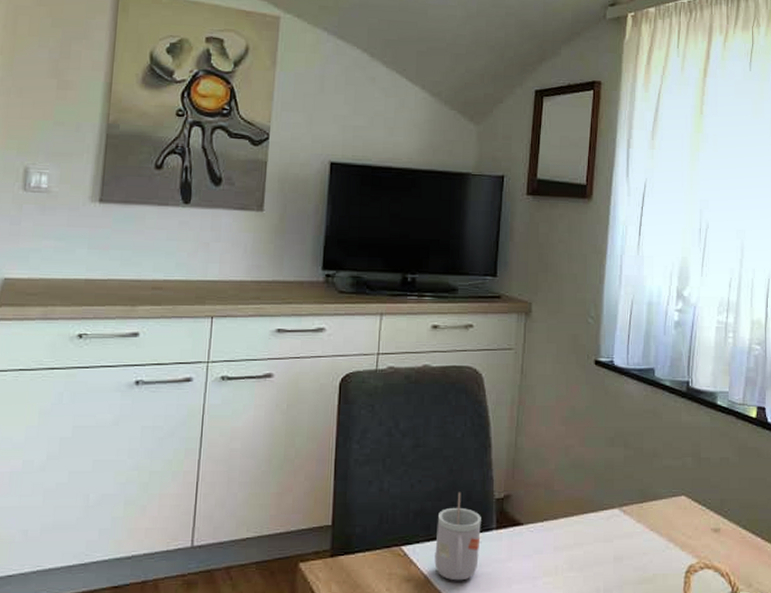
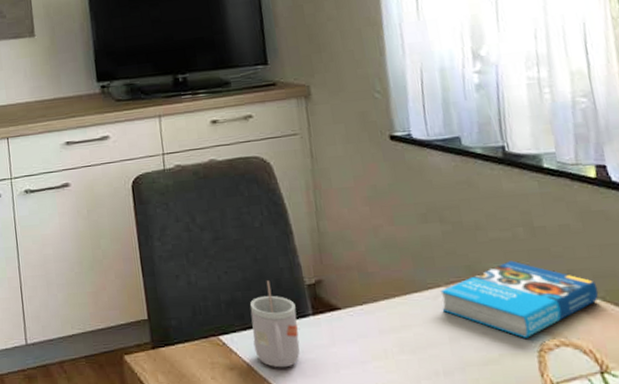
book: none [612,487,742,560] -> present [440,260,599,338]

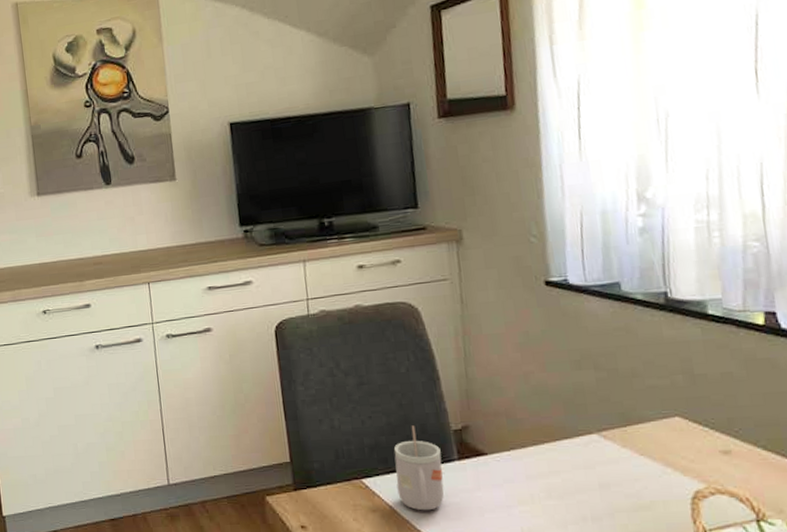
book: present [440,260,599,338] -> none [591,408,760,485]

